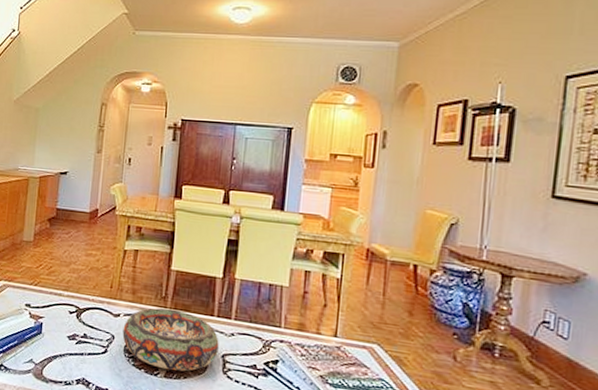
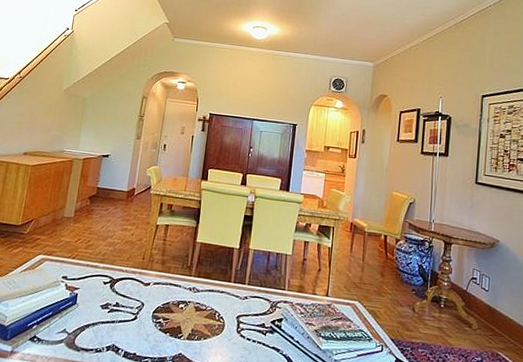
decorative bowl: present [122,308,219,372] -> none [151,276,235,333]

